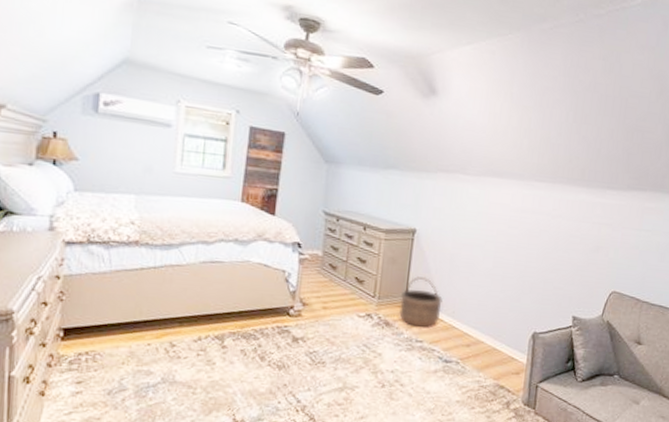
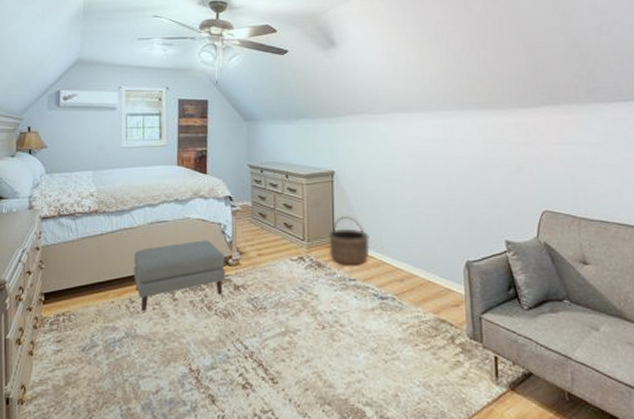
ottoman: none [177,286,286,358] -> present [134,240,225,312]

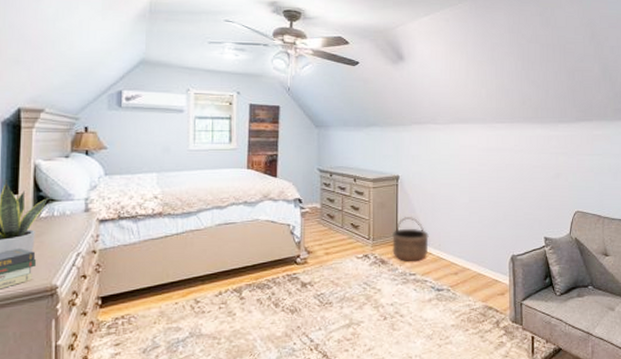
ottoman: present [134,240,225,312] -> none [199,240,293,312]

